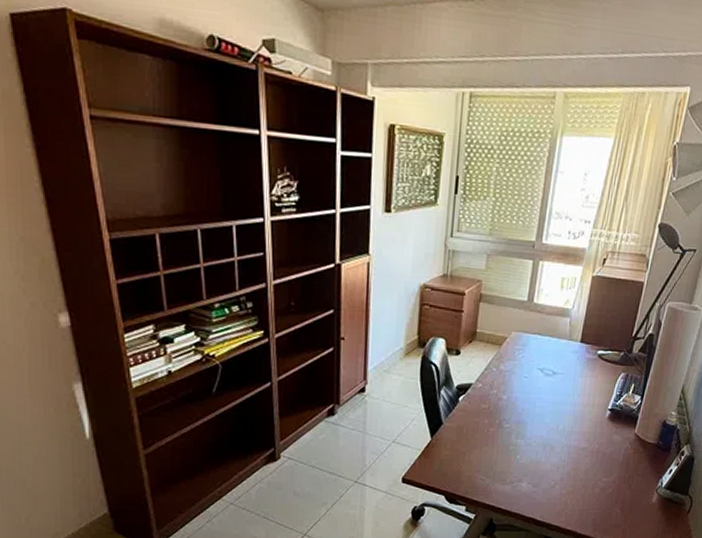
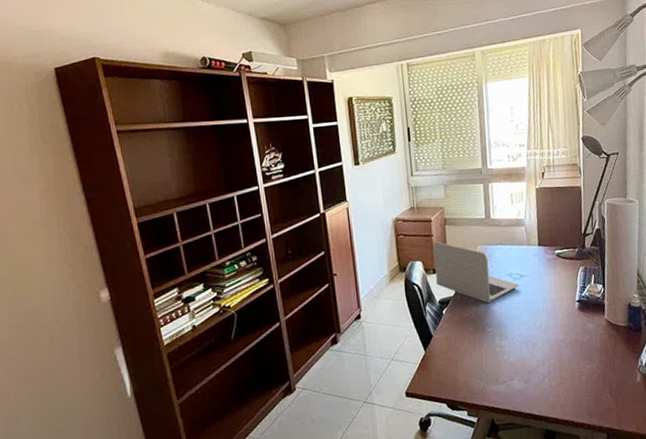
laptop: none [456,319,549,398] -> present [433,241,519,304]

